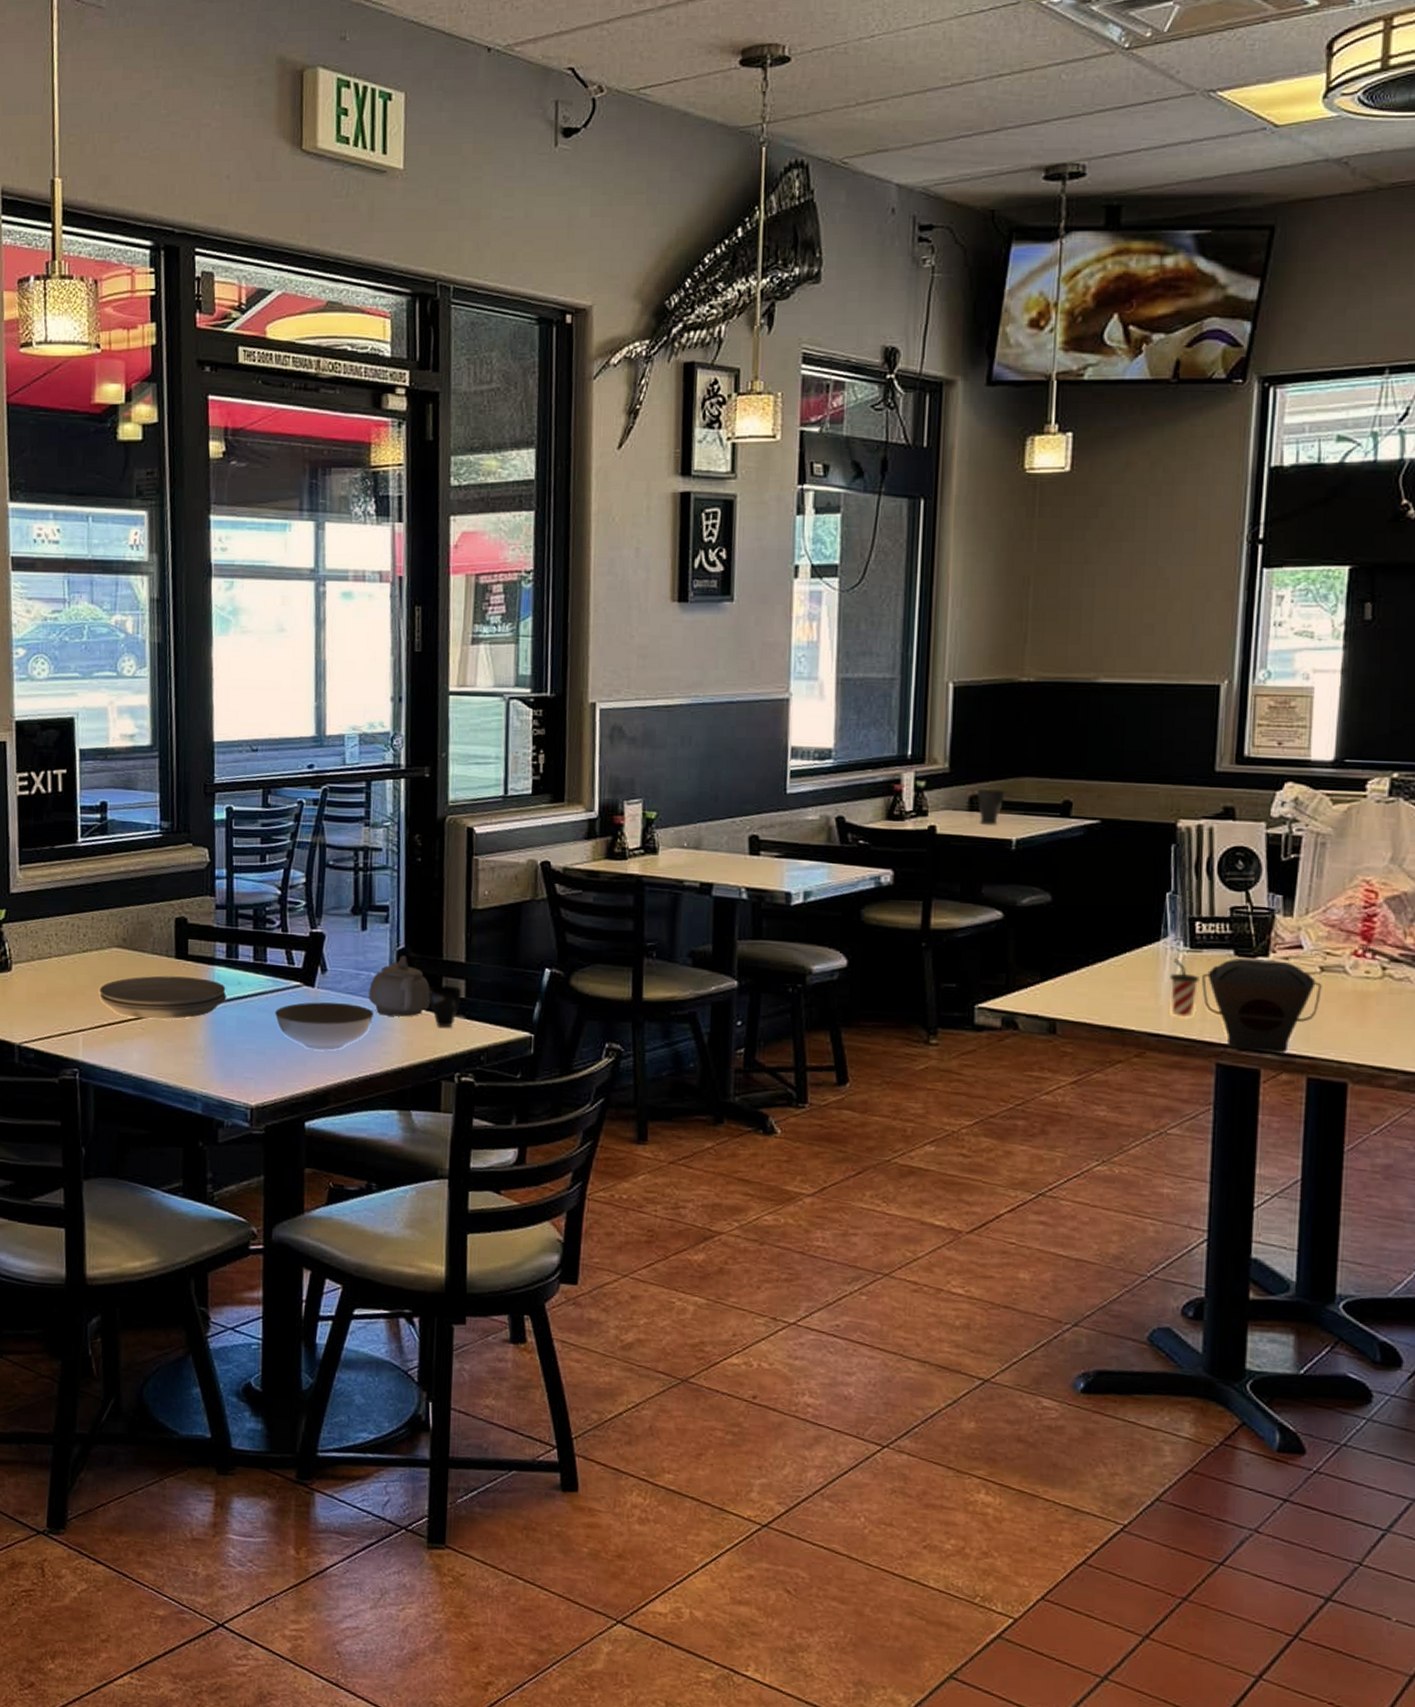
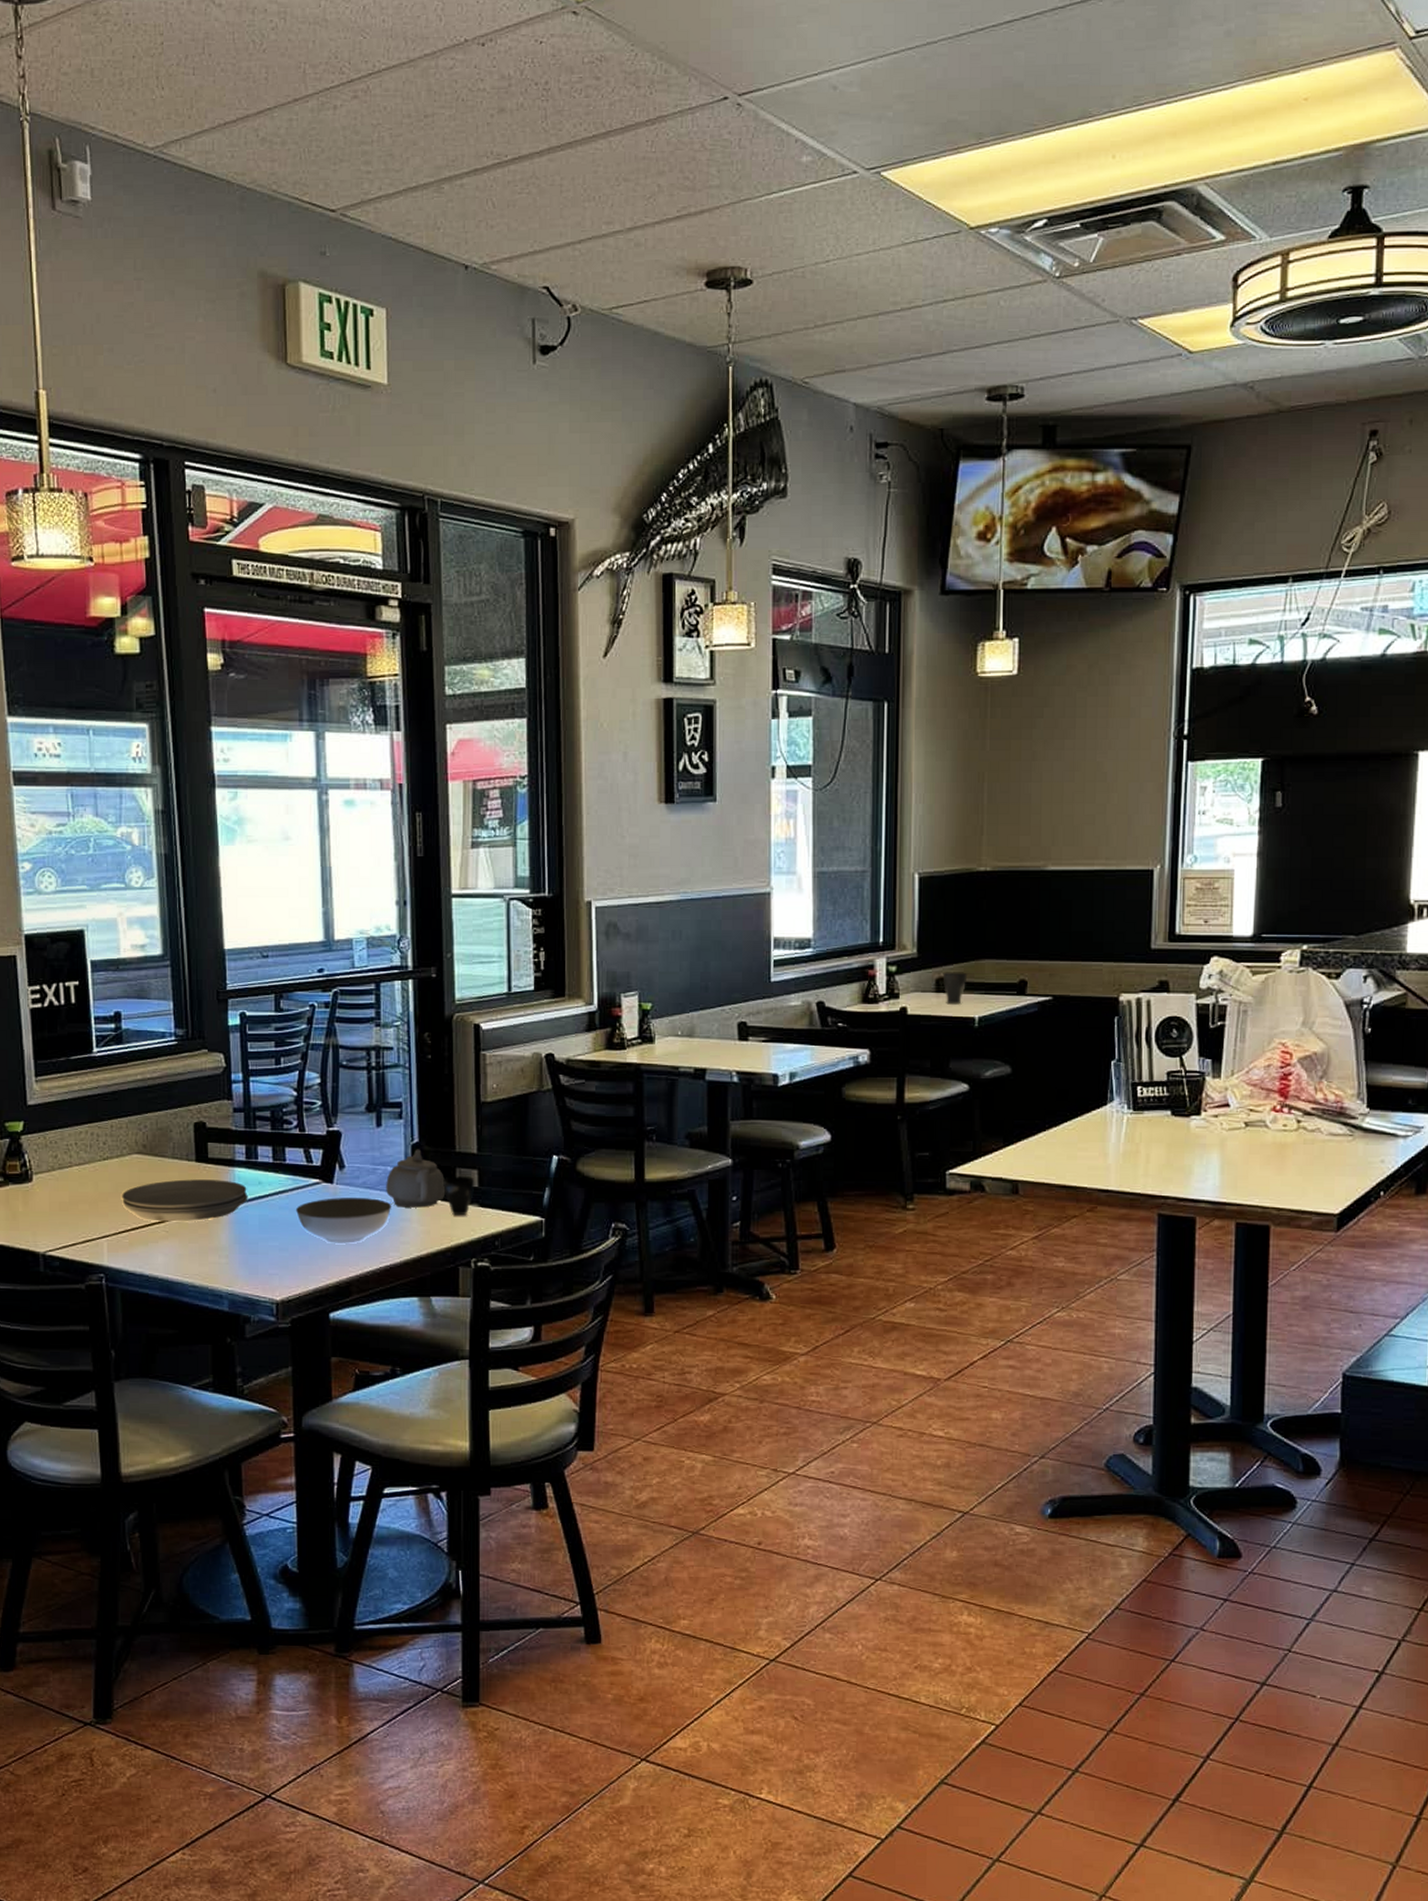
beverage cup: present [1170,958,1200,1018] -> none [1116,1120,1142,1174]
takeout container: present [1201,958,1322,1053] -> none [1143,1118,1247,1201]

